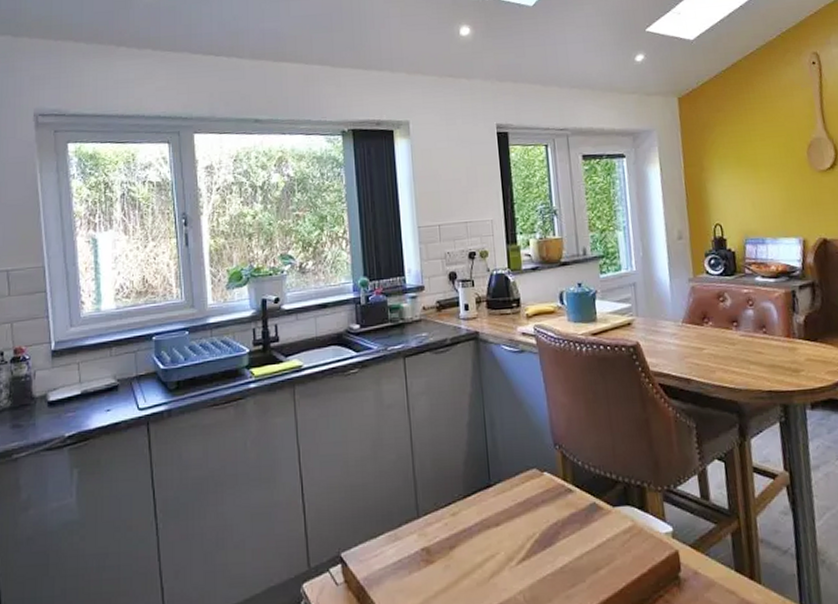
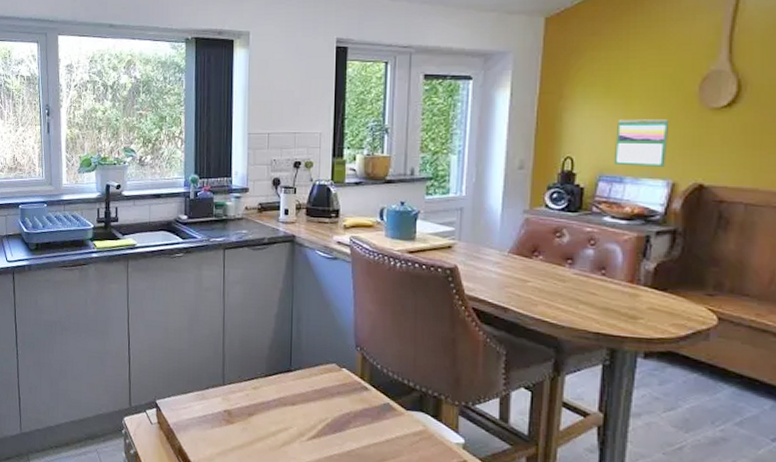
calendar: none [751,183,795,228] -> present [615,119,670,167]

